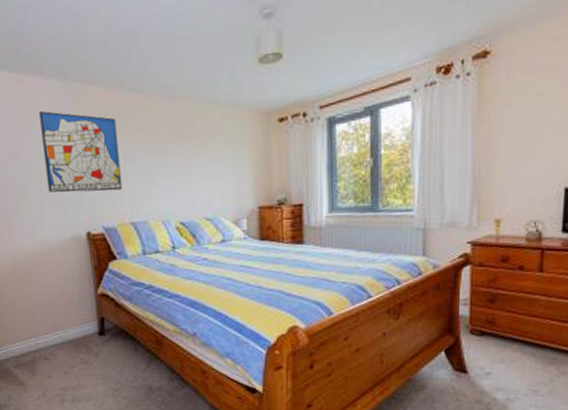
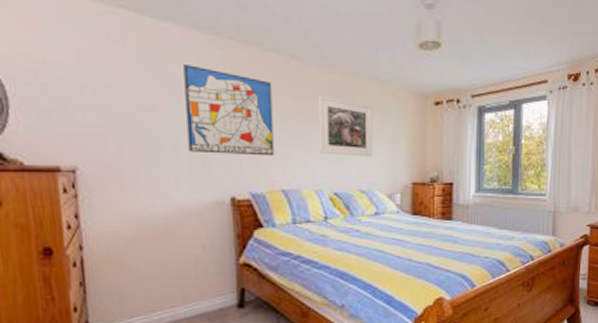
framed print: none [160,125,217,185] -> present [319,95,374,157]

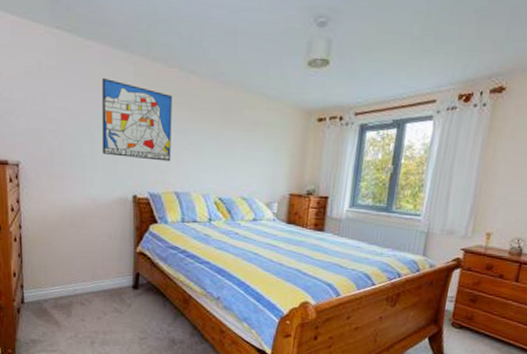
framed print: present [319,95,374,157] -> none [209,108,260,168]

